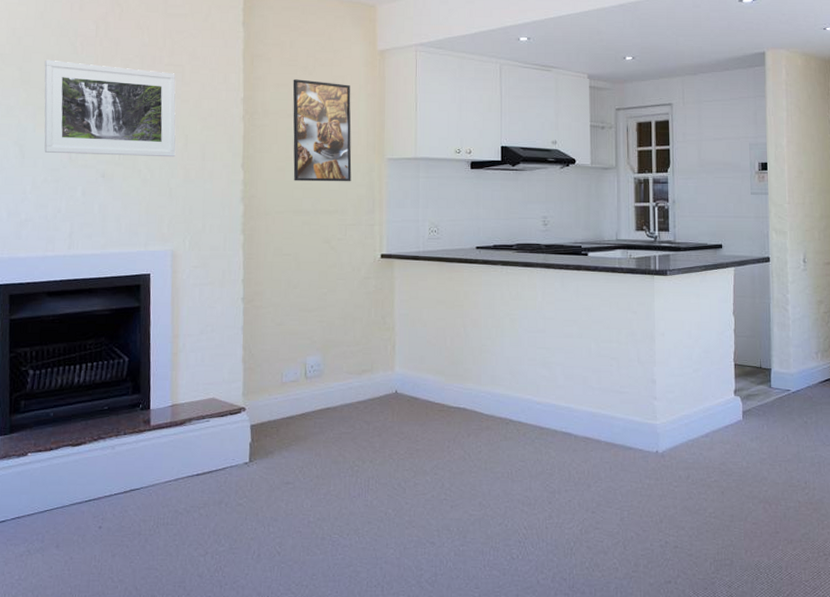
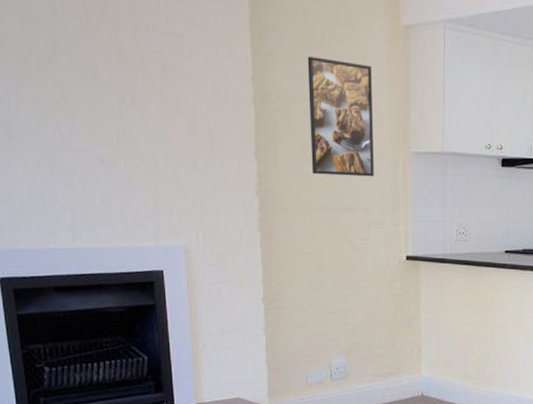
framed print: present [44,59,176,158] -> none [20,21,181,143]

